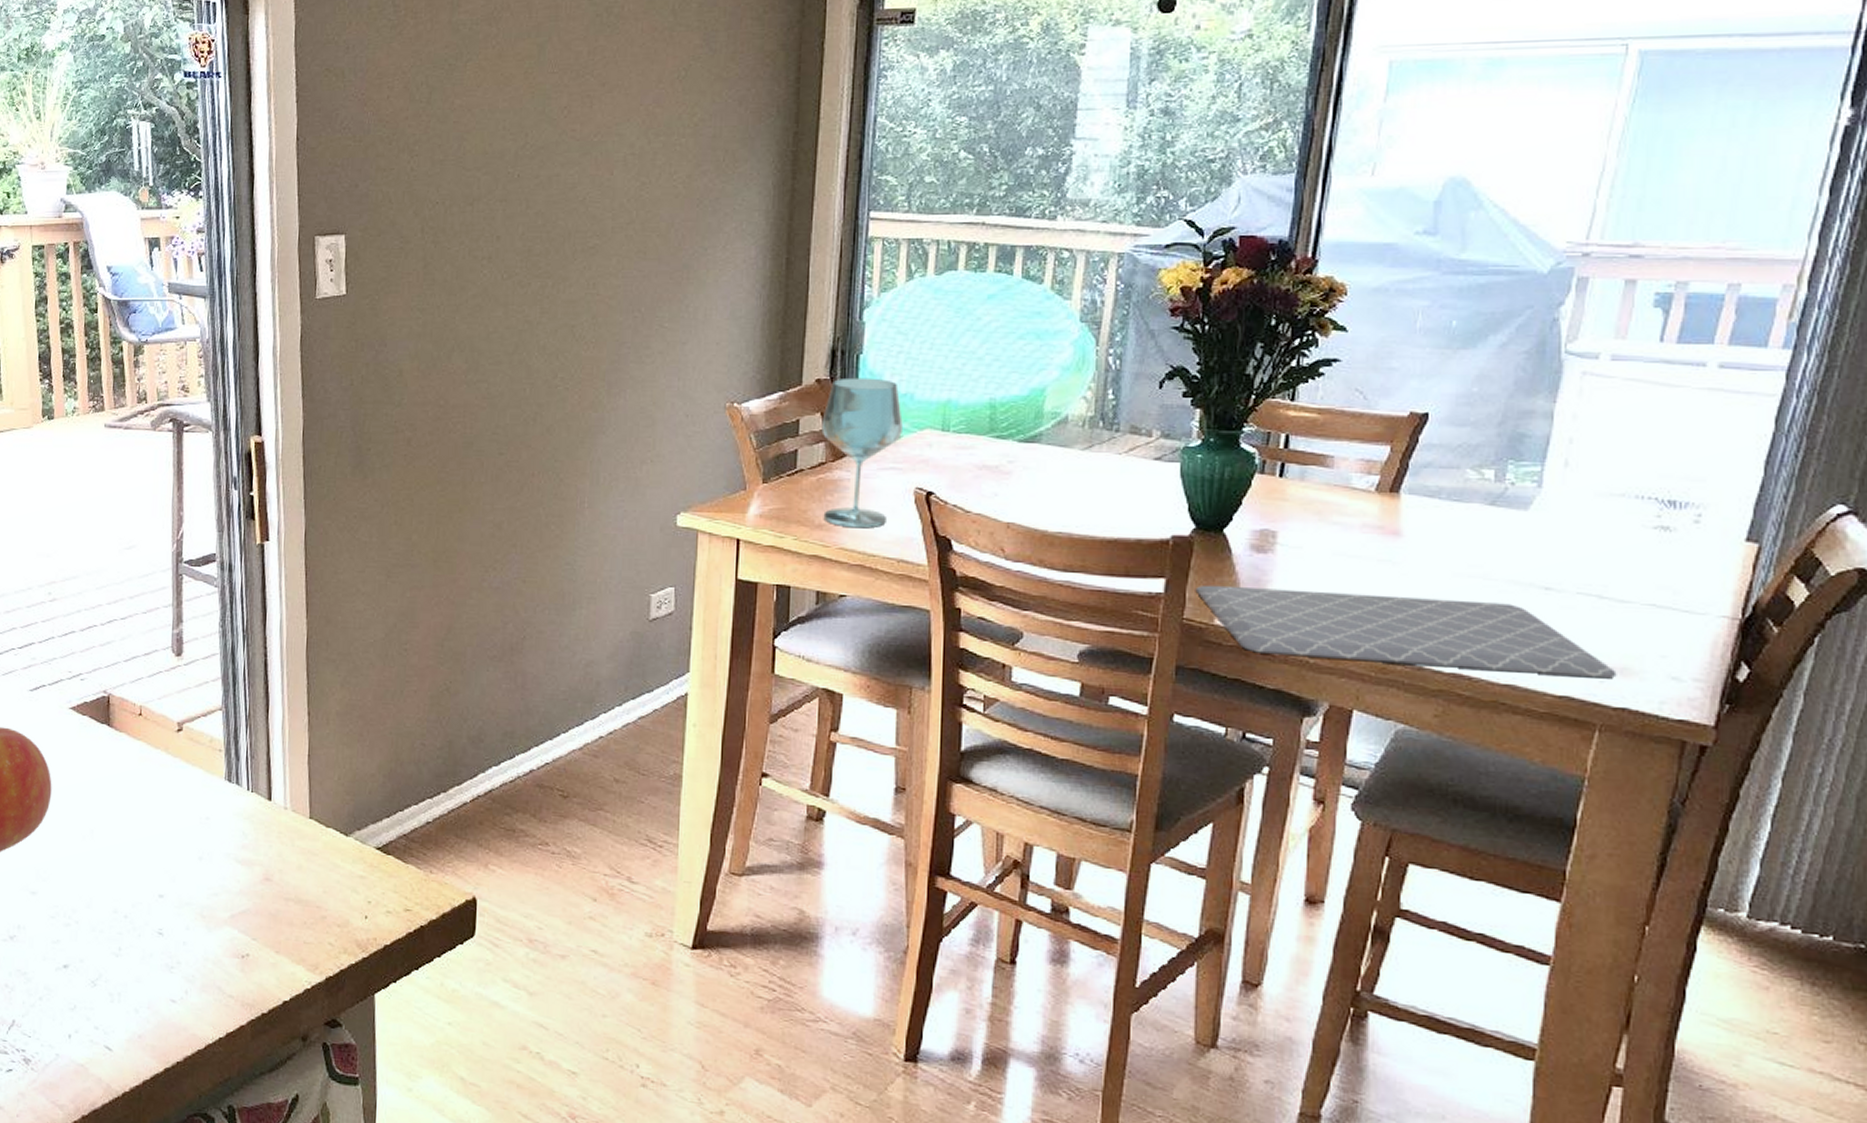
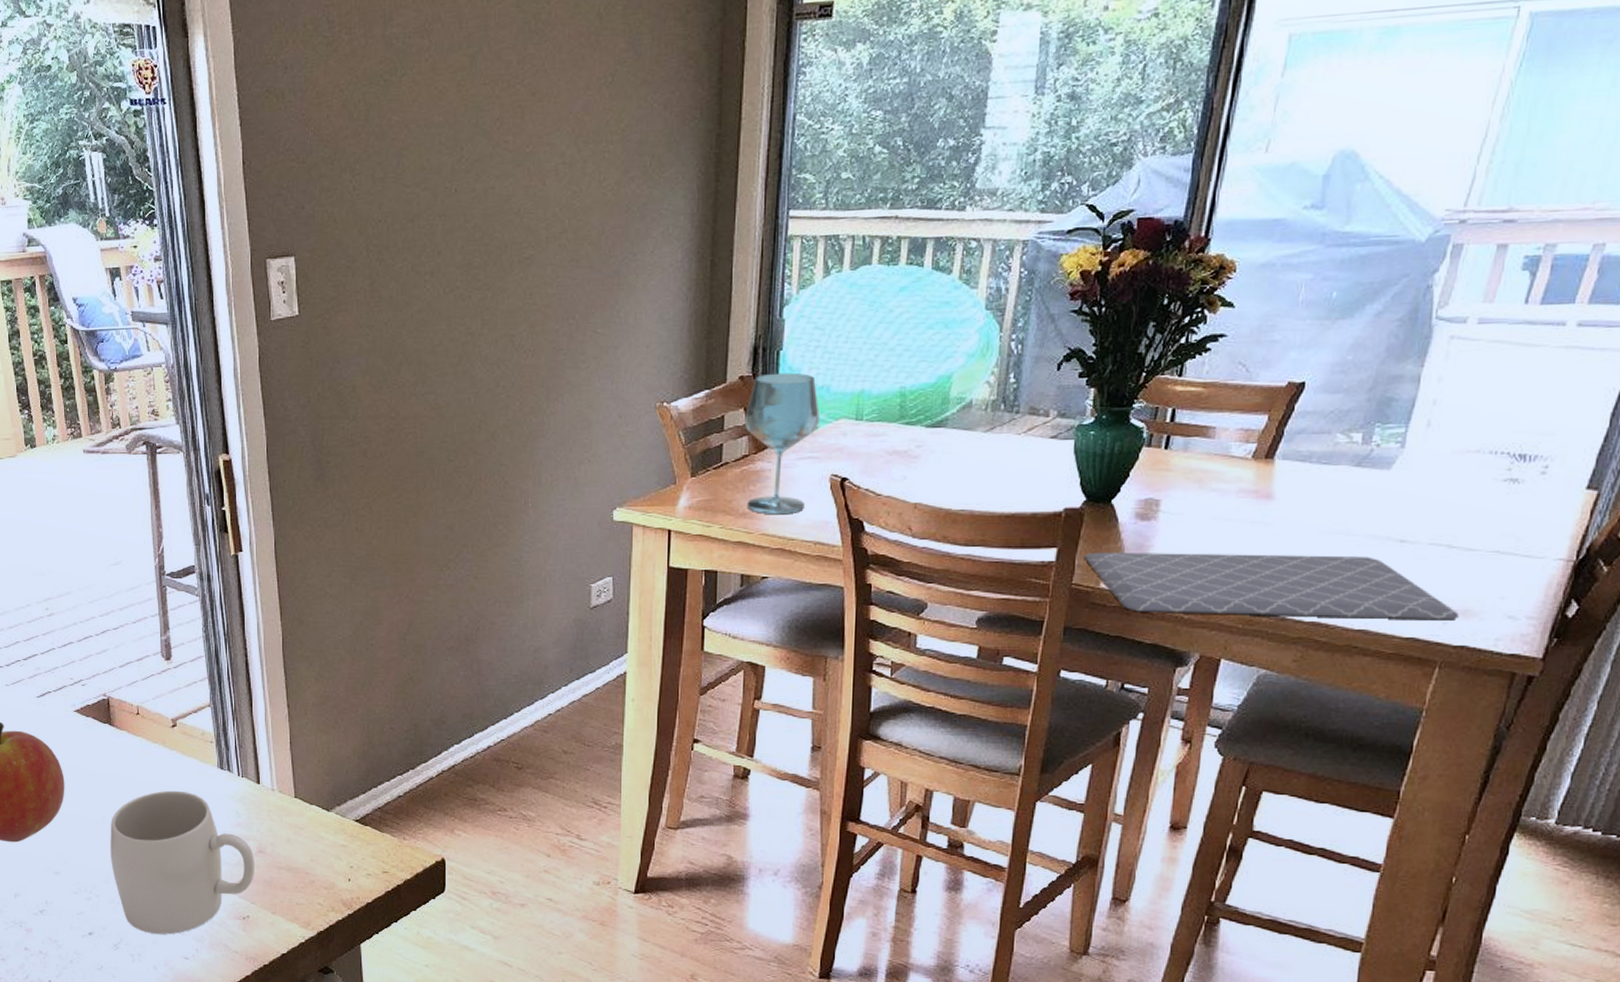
mug: none [96,803,260,972] -> present [110,790,255,934]

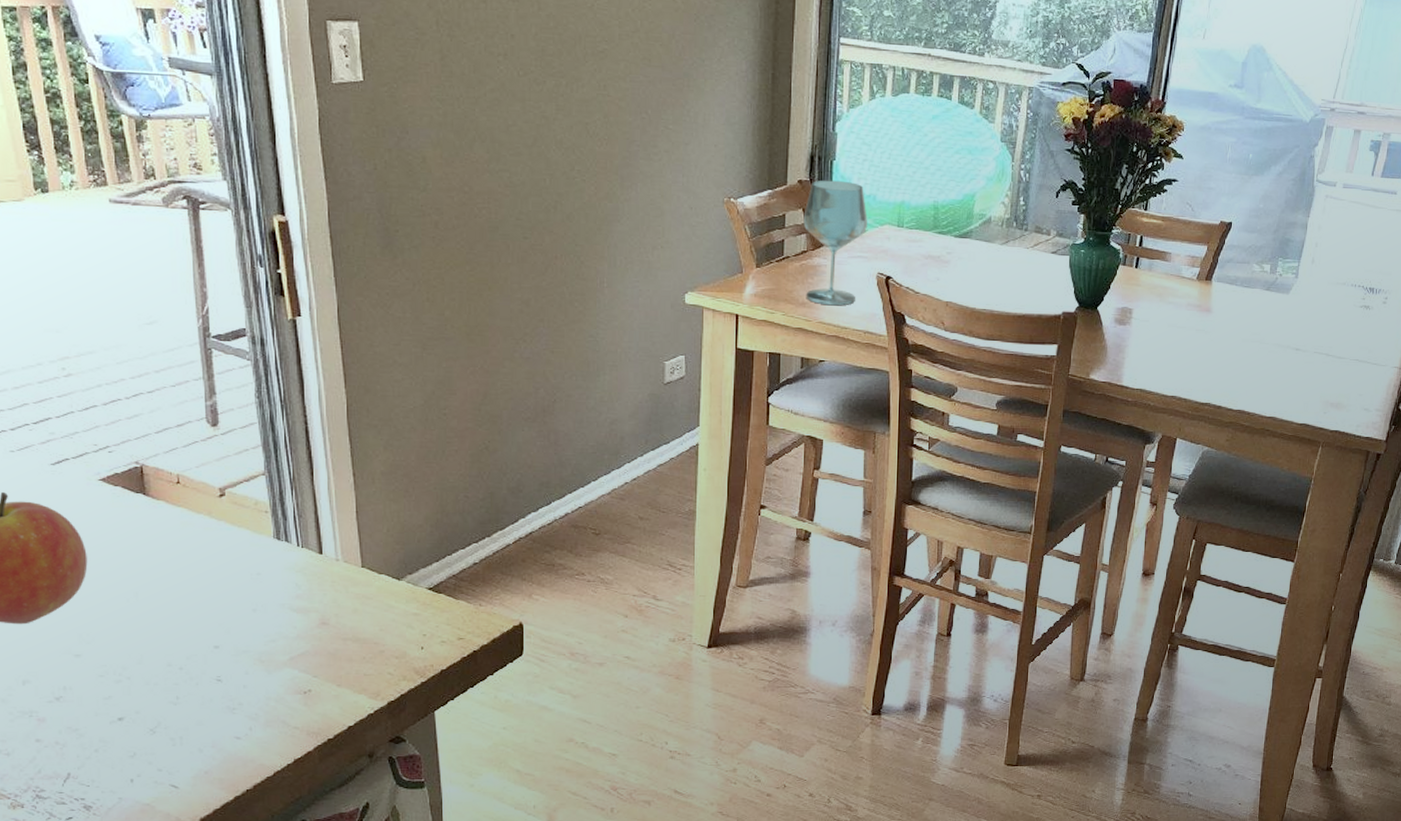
mug: present [110,790,255,934] -> none [144,563,318,714]
placemat: present [1084,552,1459,620] -> none [1077,349,1334,411]

